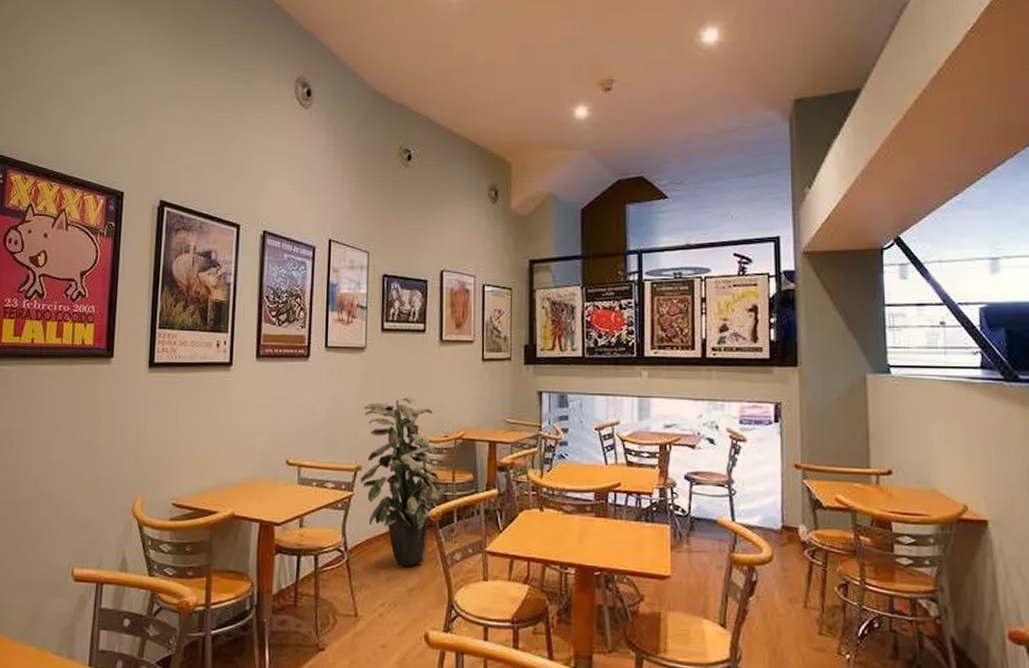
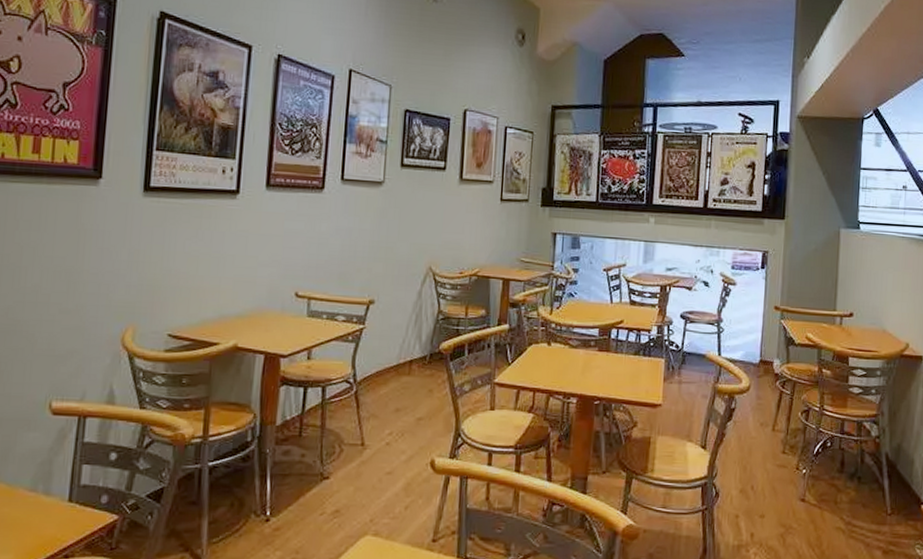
indoor plant: present [360,397,449,566] -> none [372,234,462,397]

